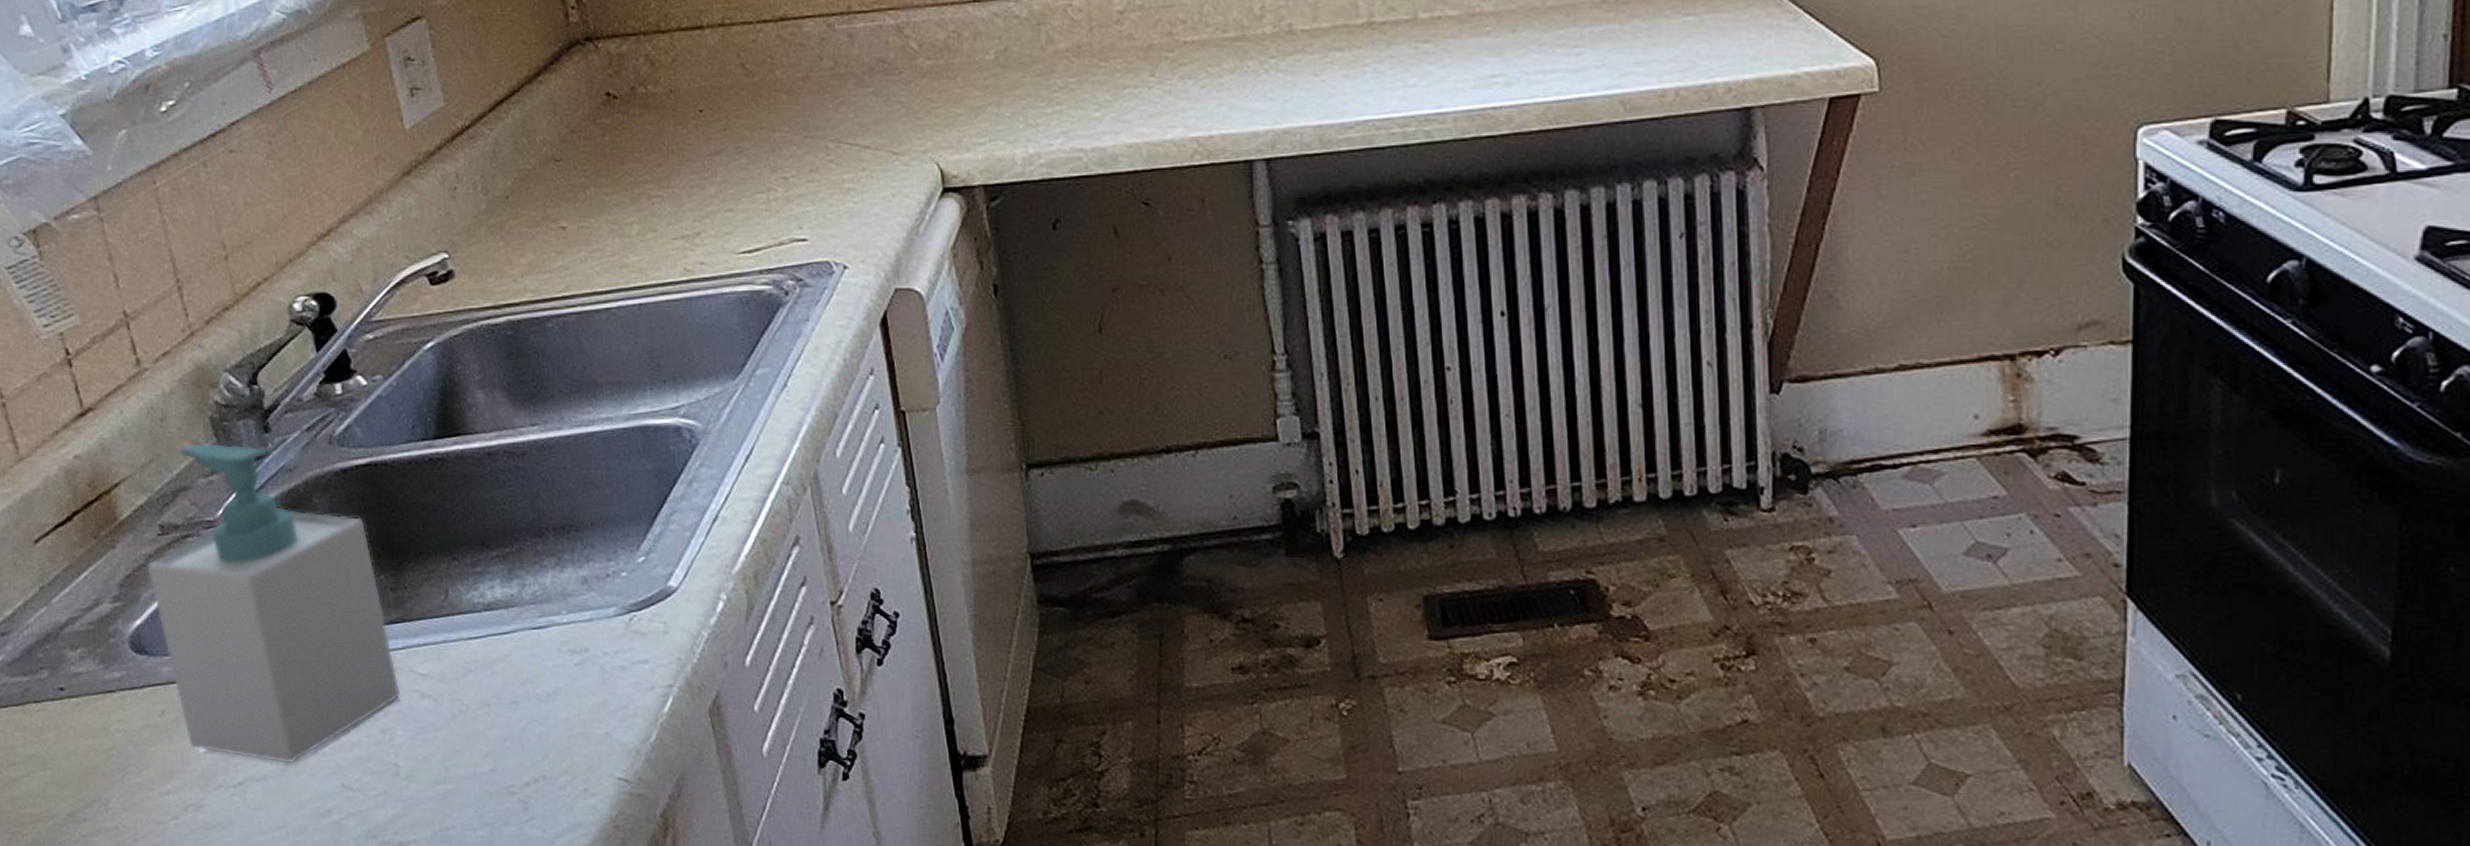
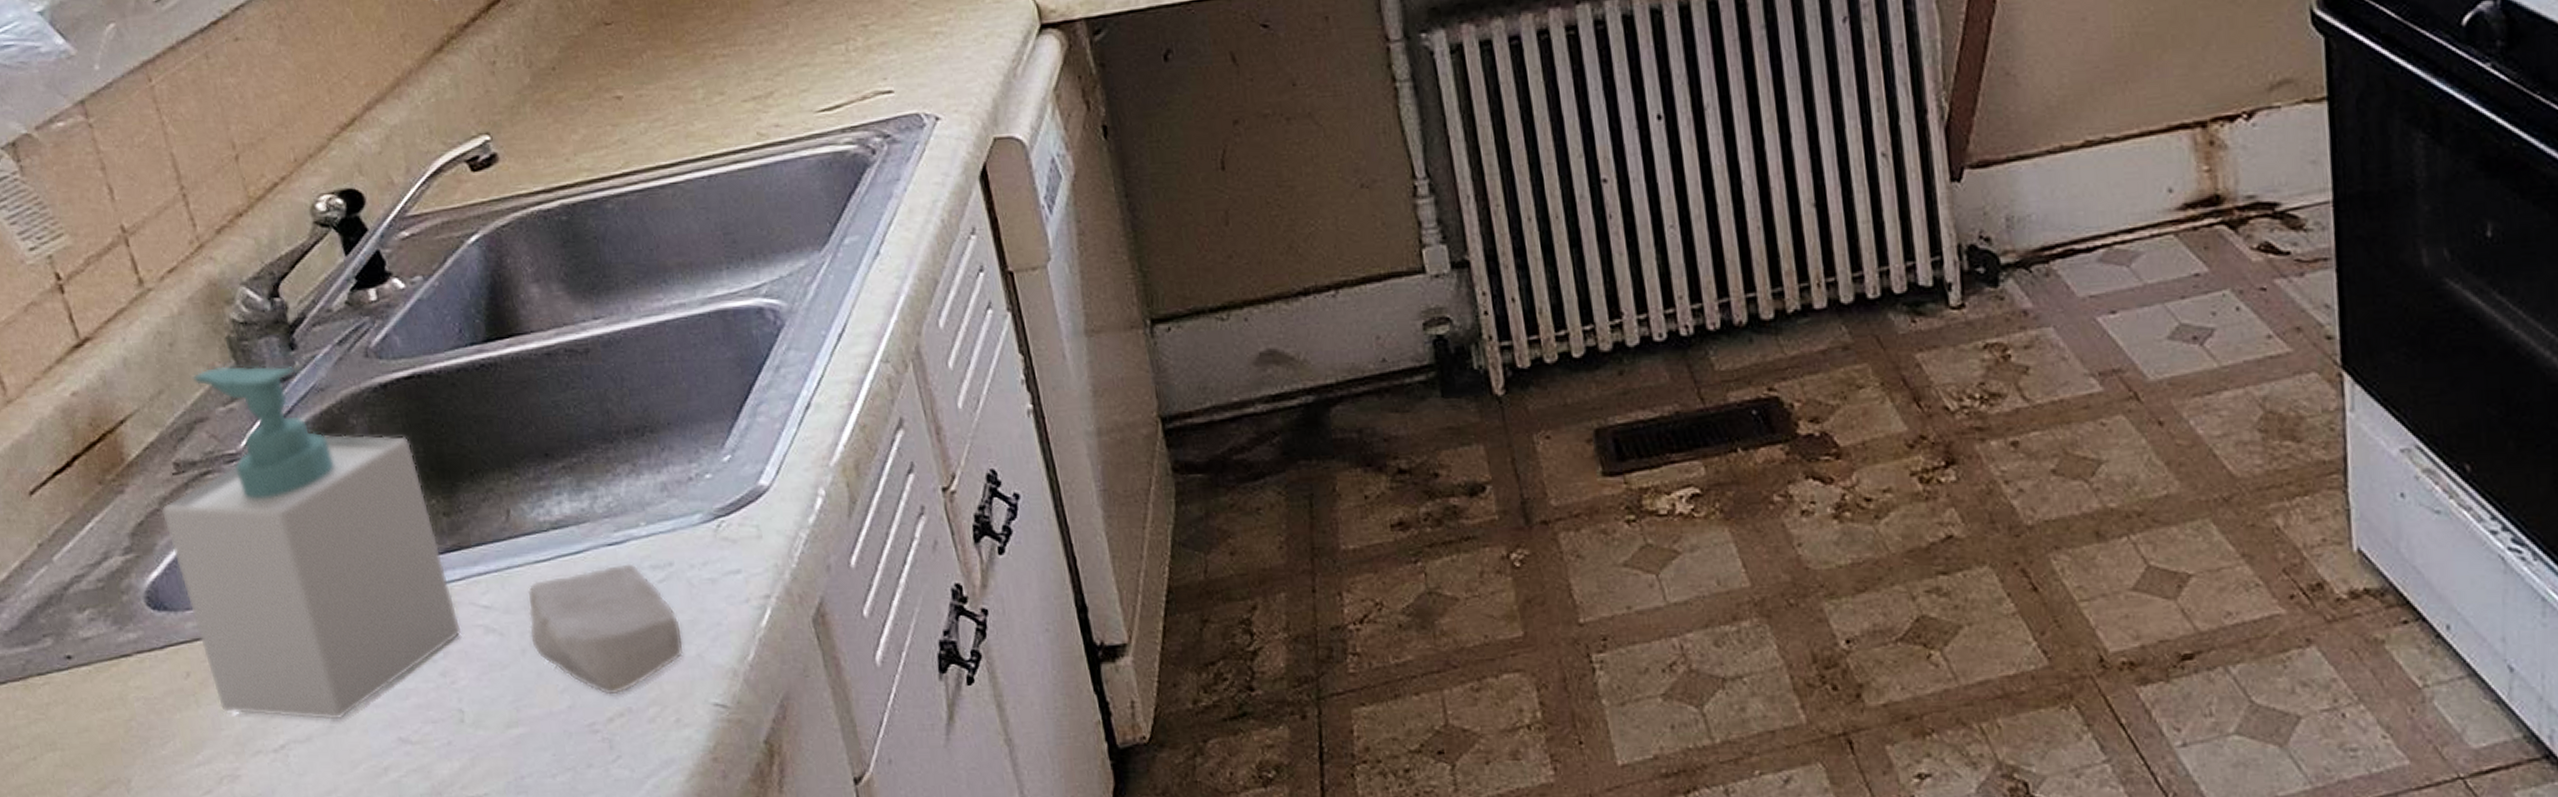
soap bar: none [459,645,595,764] -> present [527,562,684,696]

